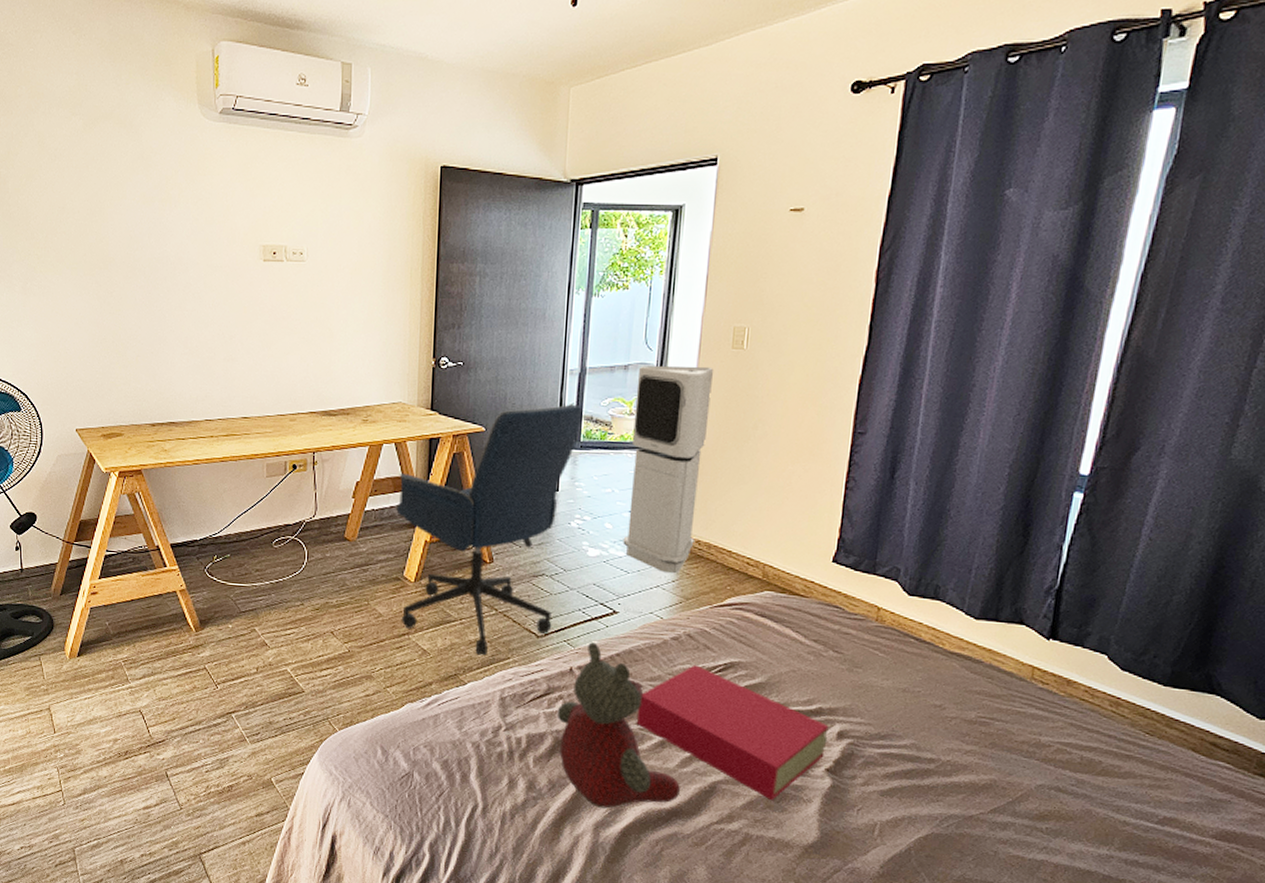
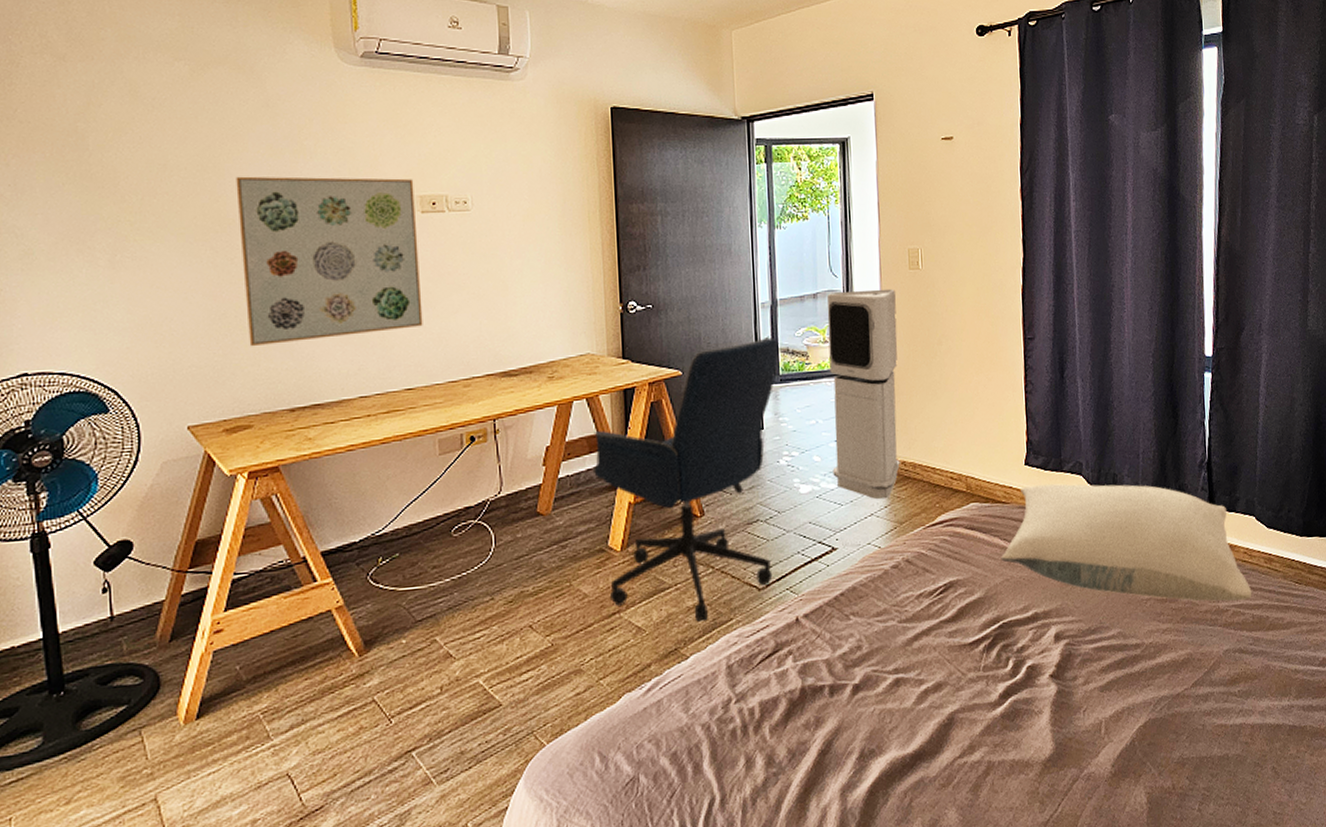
wall art: none [116,220,260,369] -> present [236,176,423,347]
stuffed bear: present [556,642,680,809] -> none [788,585,920,769]
book: present [636,665,829,801] -> none [868,591,1047,721]
pillow: none [789,583,1086,740] -> present [1000,483,1252,602]

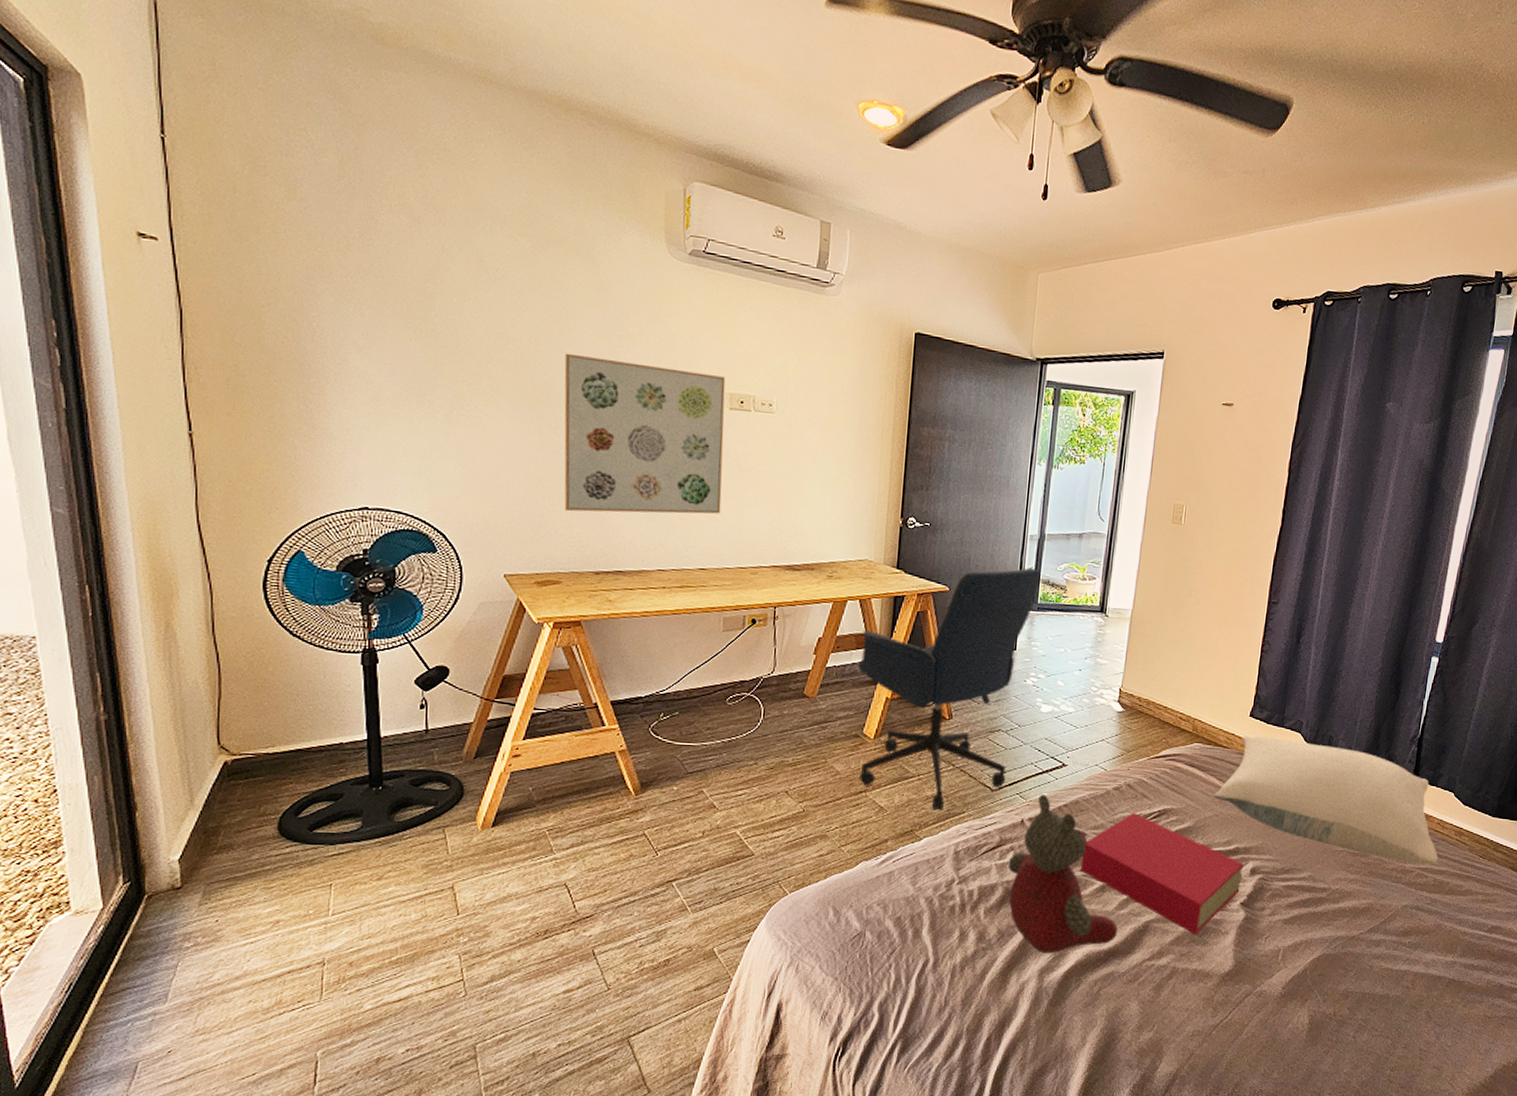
stuffed bear: none [788,585,920,769] -> present [1007,794,1118,954]
air purifier: present [827,288,900,500] -> none [1073,535,1157,728]
book: none [868,591,1047,721] -> present [1080,813,1244,935]

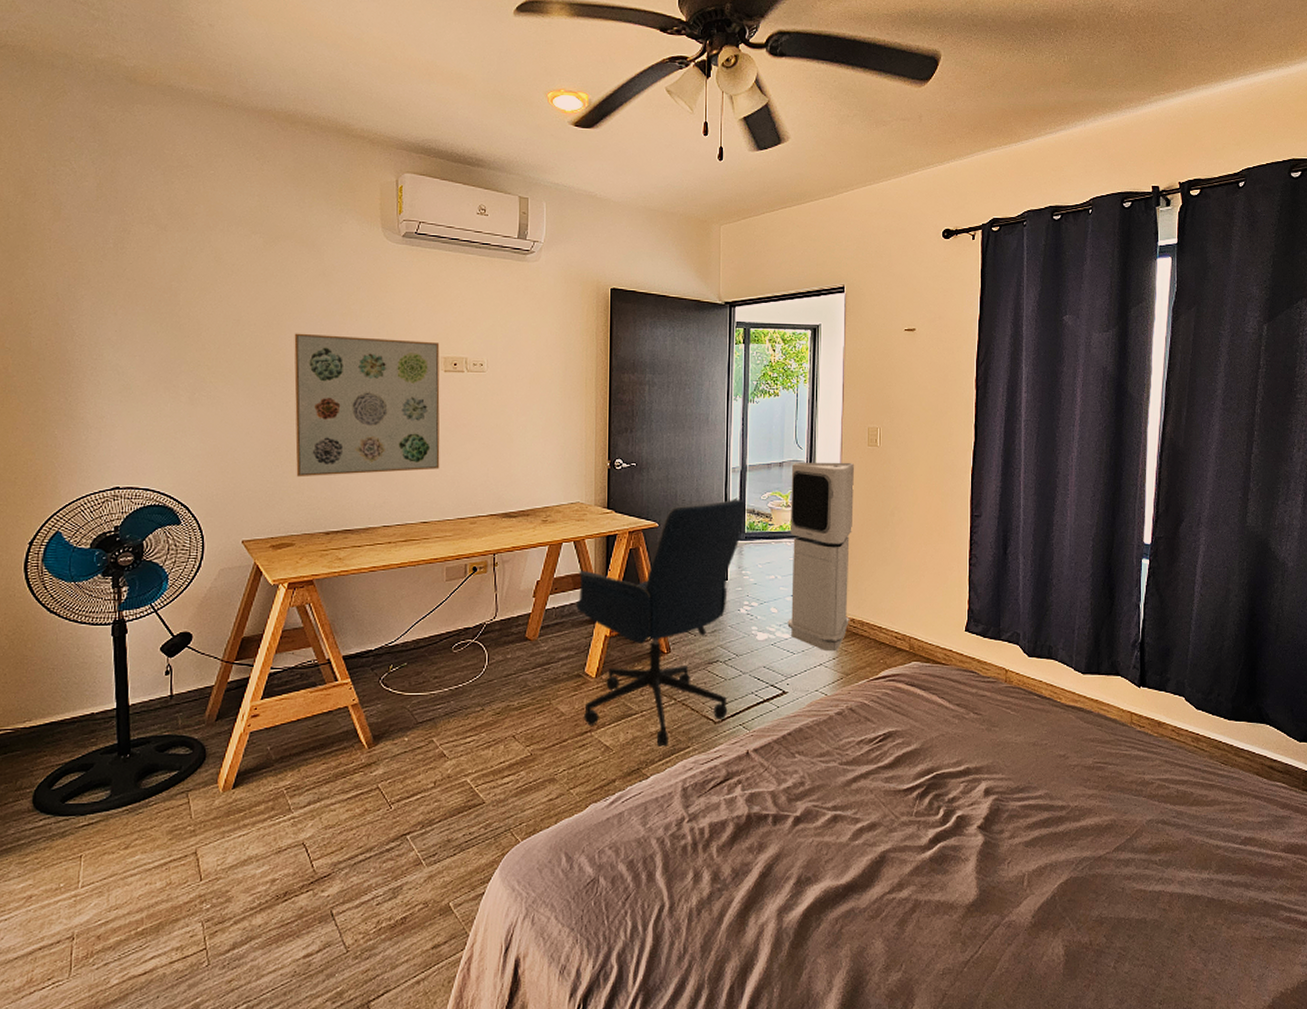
stuffed bear: present [1007,794,1118,954] -> none [736,724,854,892]
air purifier: none [1073,535,1157,728] -> present [787,462,855,652]
book: present [1080,813,1244,935] -> none [810,737,977,864]
pillow: present [1213,735,1438,865] -> none [937,650,1178,775]

